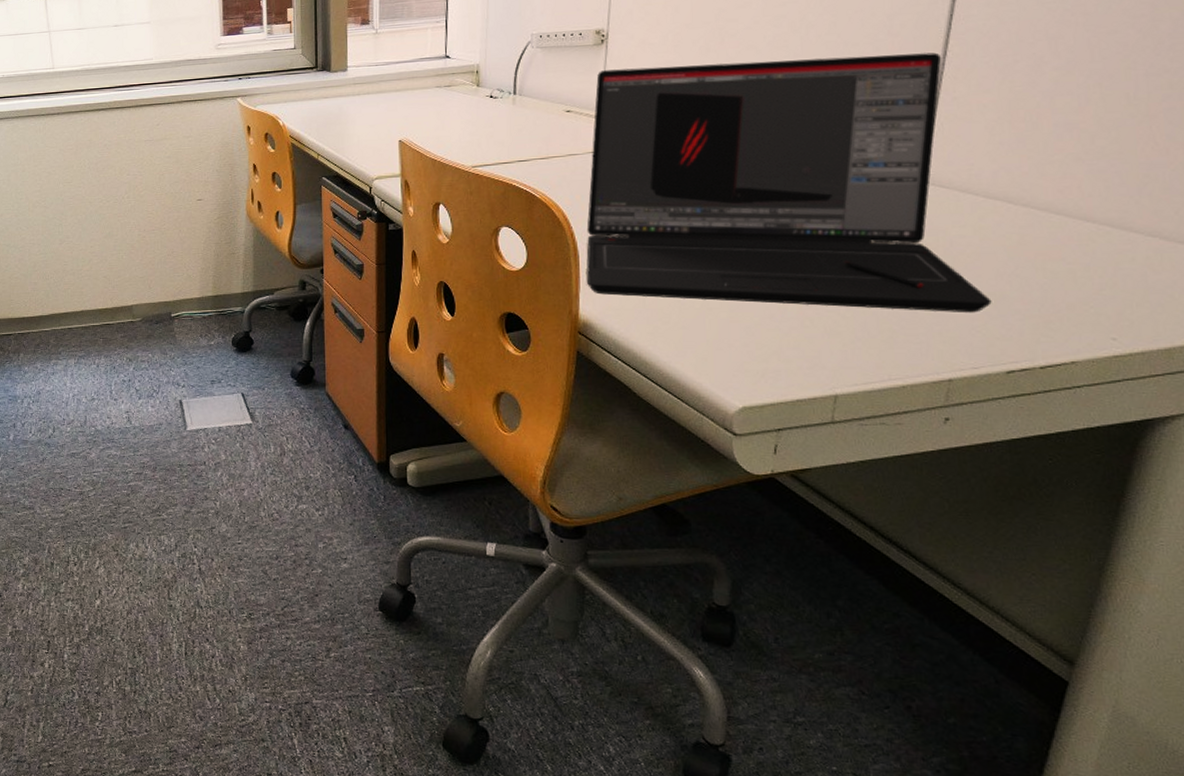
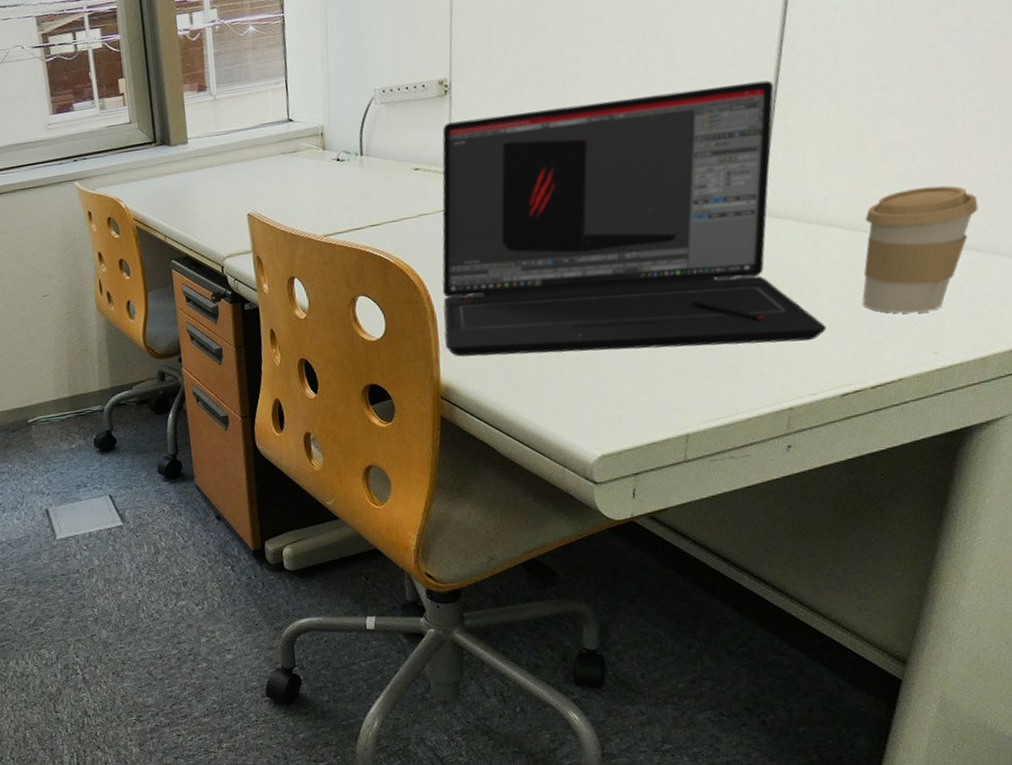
coffee cup: none [1032,169,1164,296] -> present [862,185,979,314]

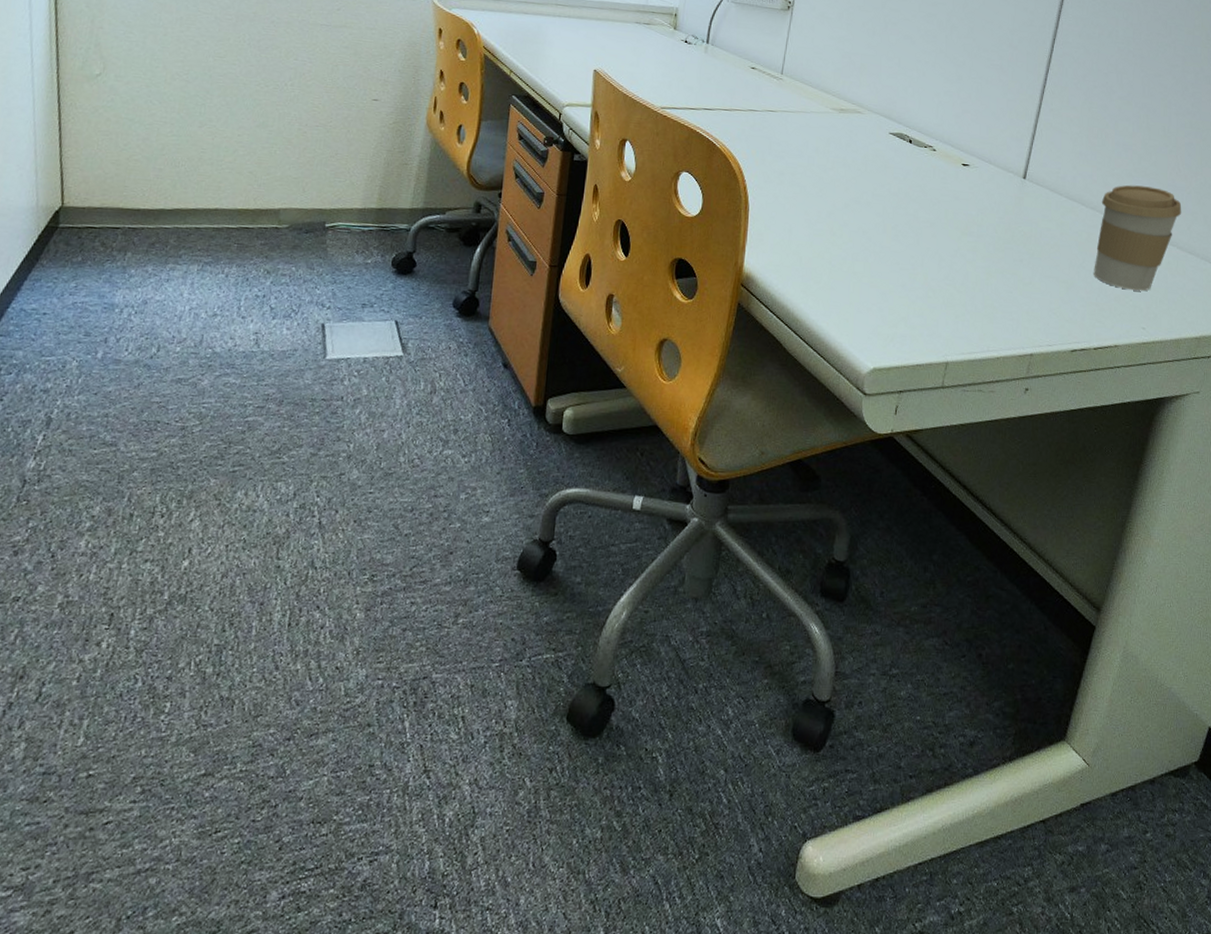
laptop: present [442,80,827,357] -> none [754,35,1065,297]

